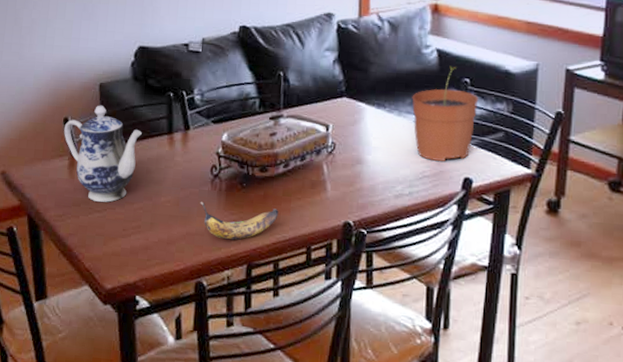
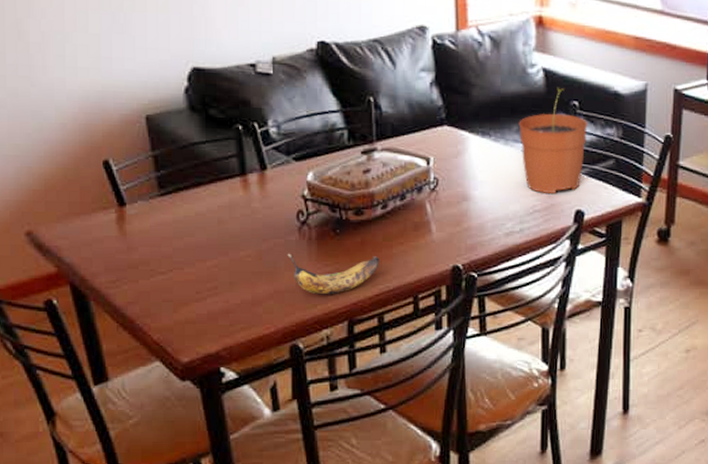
teapot: present [64,105,142,203] -> none [105,143,207,262]

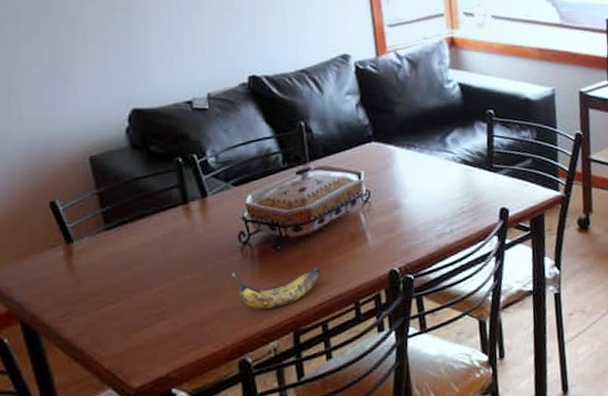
plant pot: present [518,88,588,193] -> none [440,99,505,195]

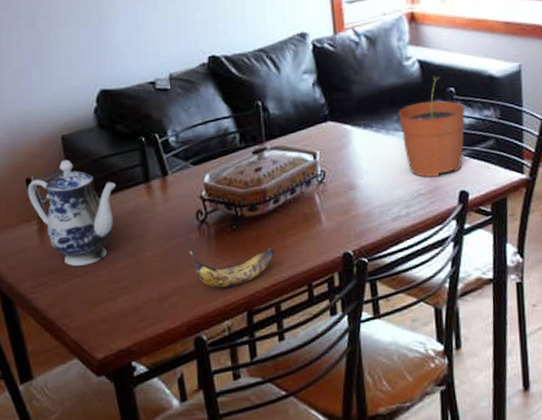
teapot: none [52,181,151,293] -> present [28,159,116,266]
plant pot: none [440,99,505,195] -> present [398,77,466,177]

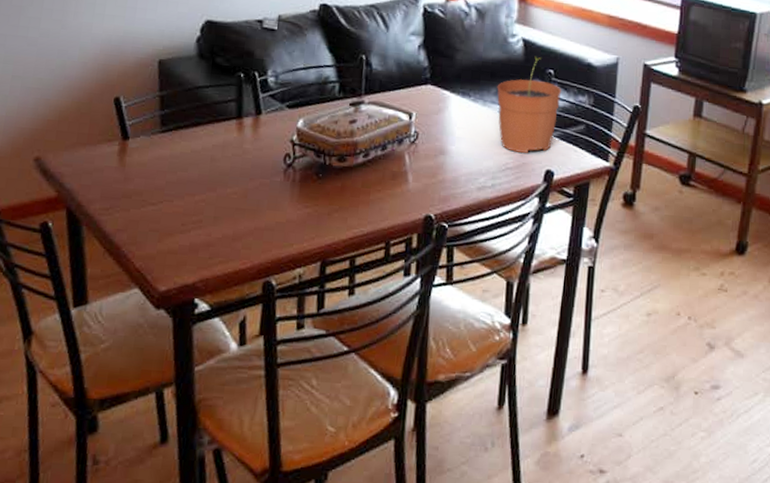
teapot: present [28,159,116,266] -> none [114,84,207,194]
banana: present [189,248,274,288] -> none [271,193,357,236]

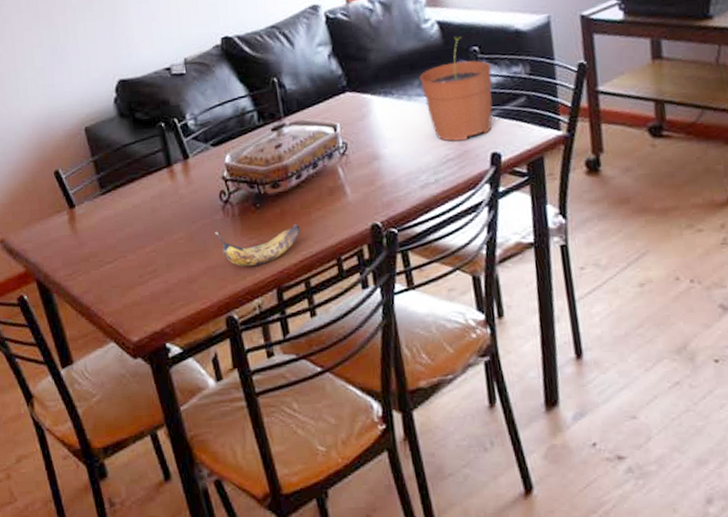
banana: none [271,193,357,236] -> present [214,224,300,267]

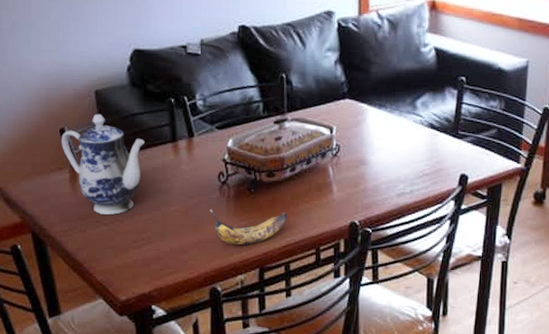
teapot: none [56,150,139,253] -> present [62,113,144,215]
plant pot: present [419,36,493,142] -> none [411,65,474,159]

